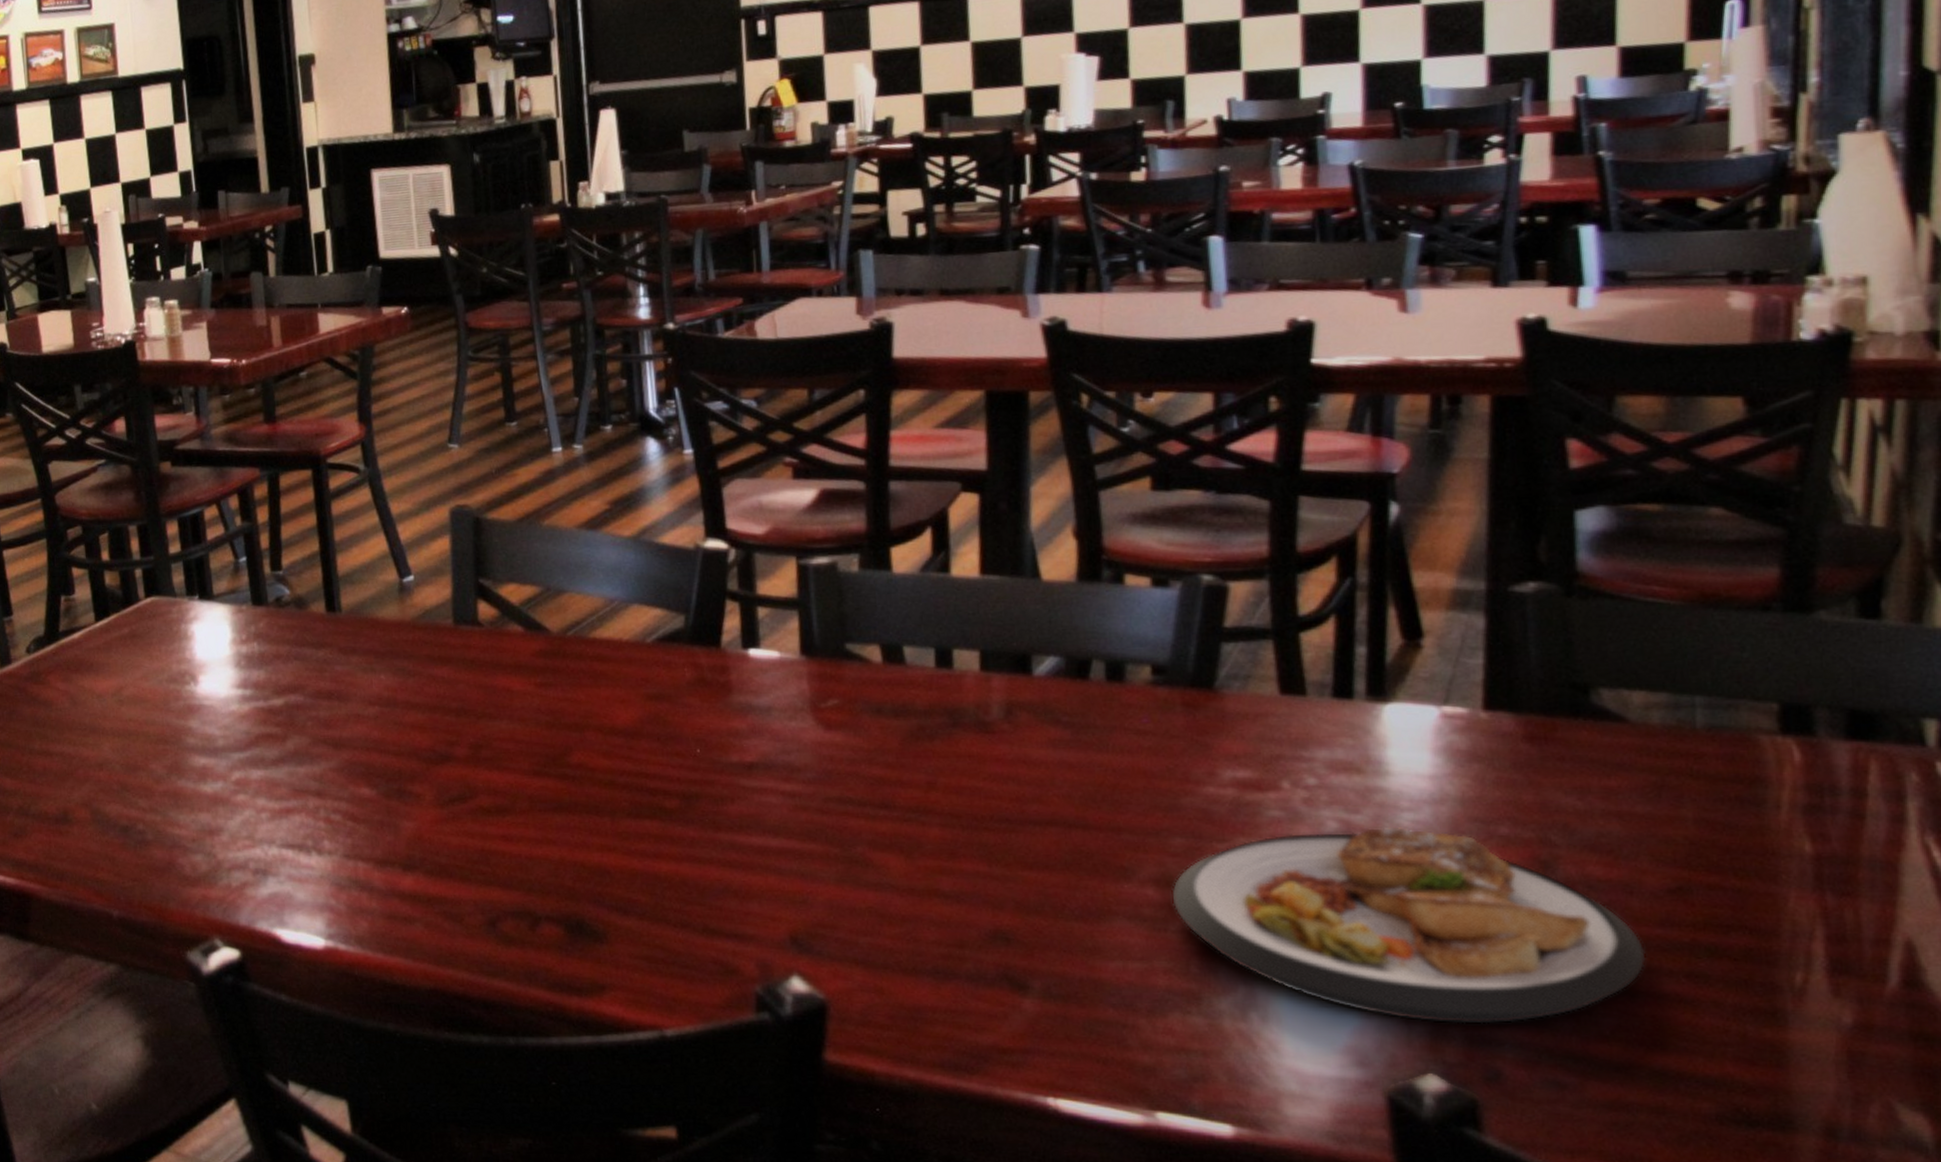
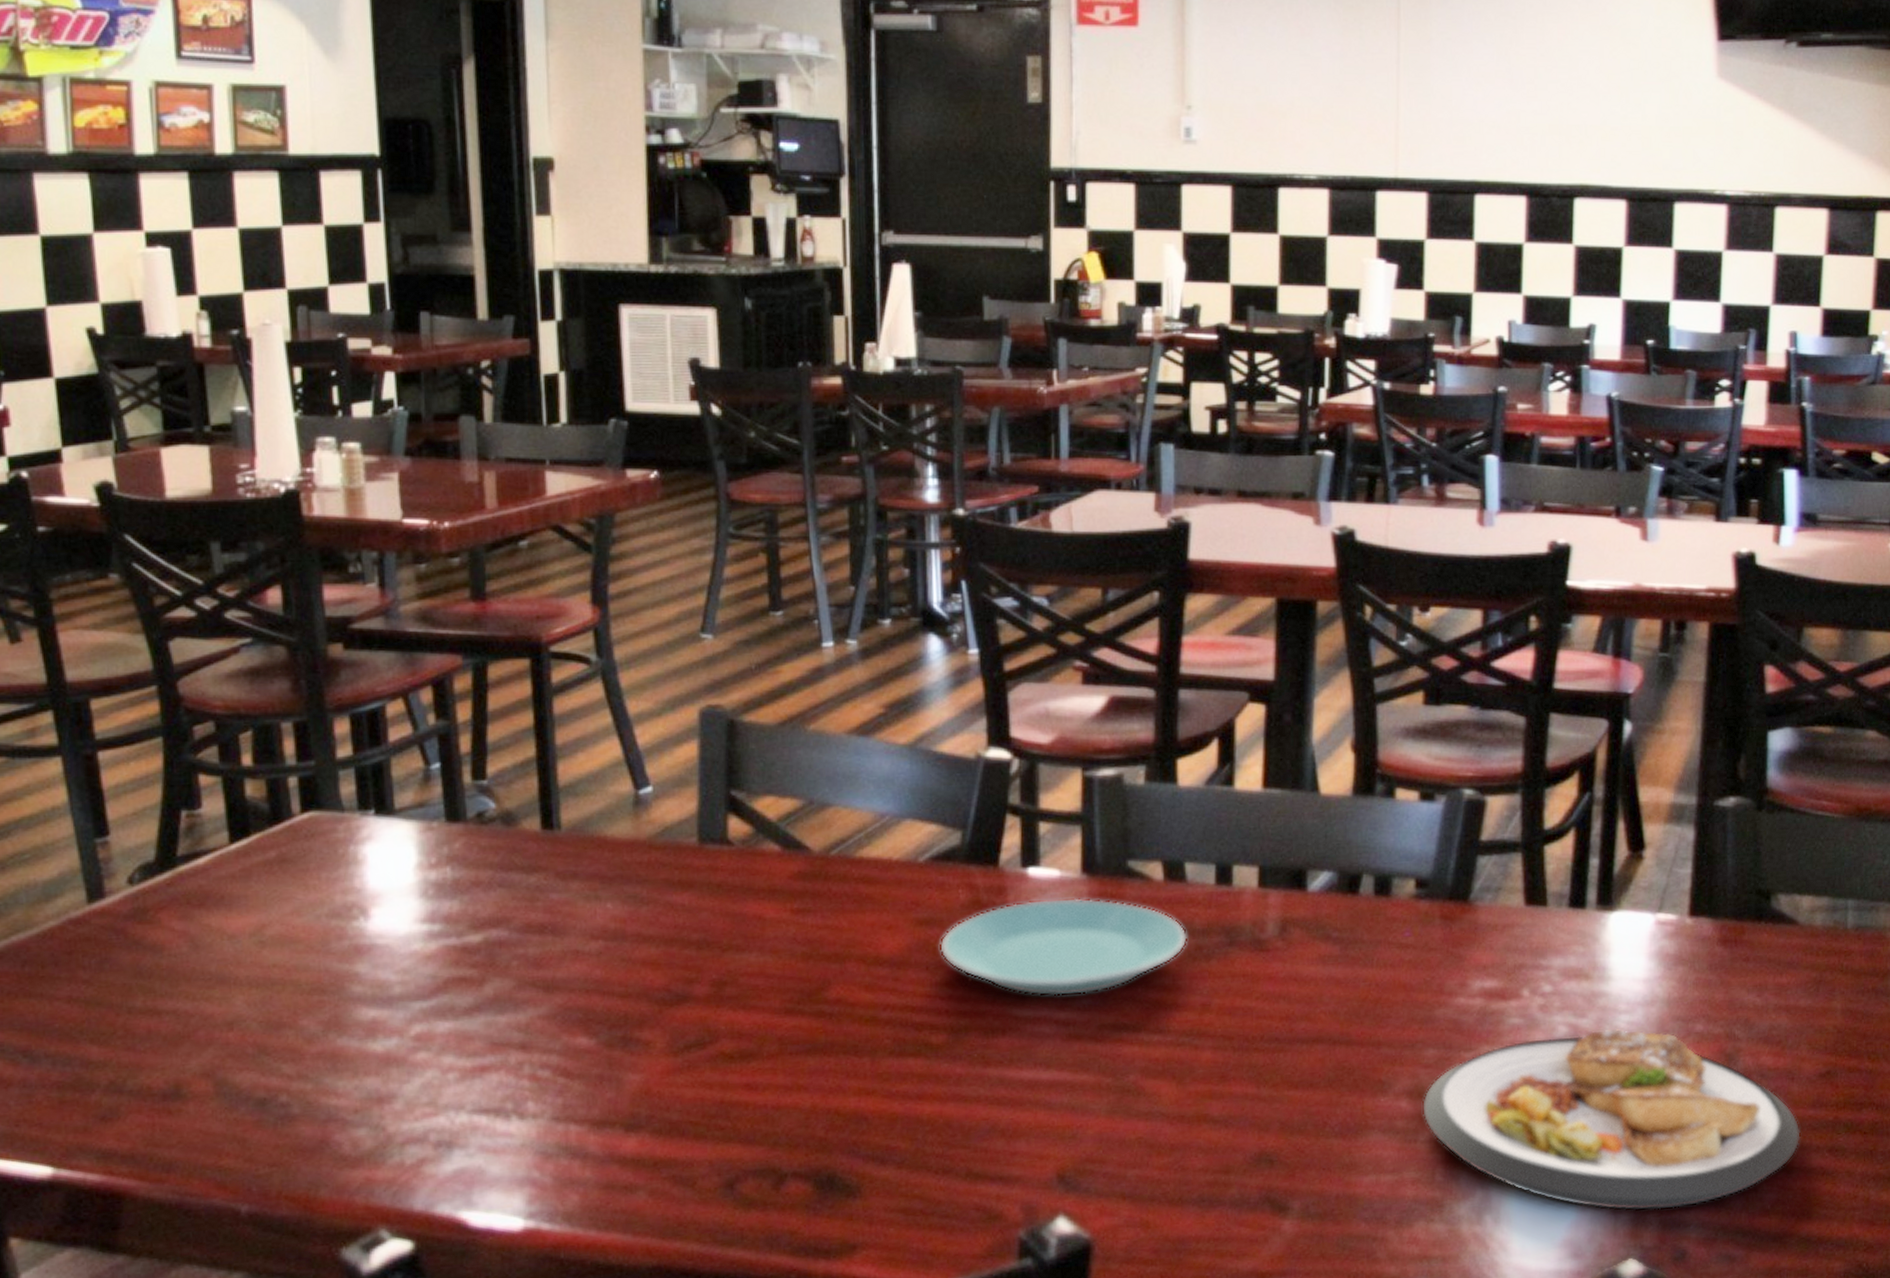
plate: none [668,677,909,770] -> present [938,897,1187,997]

